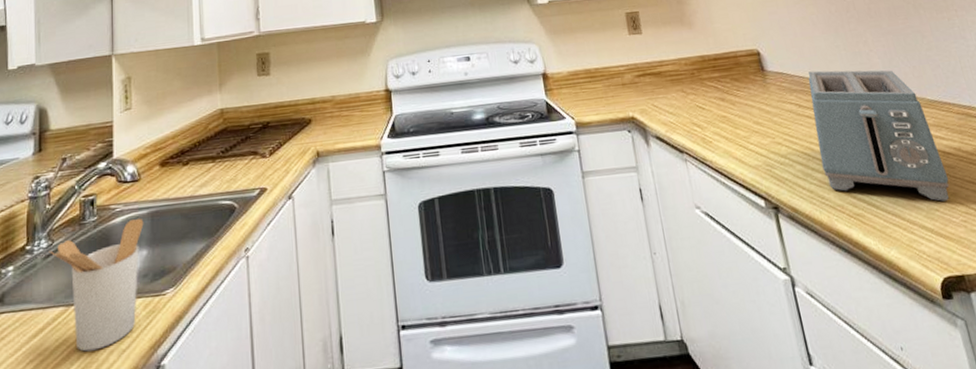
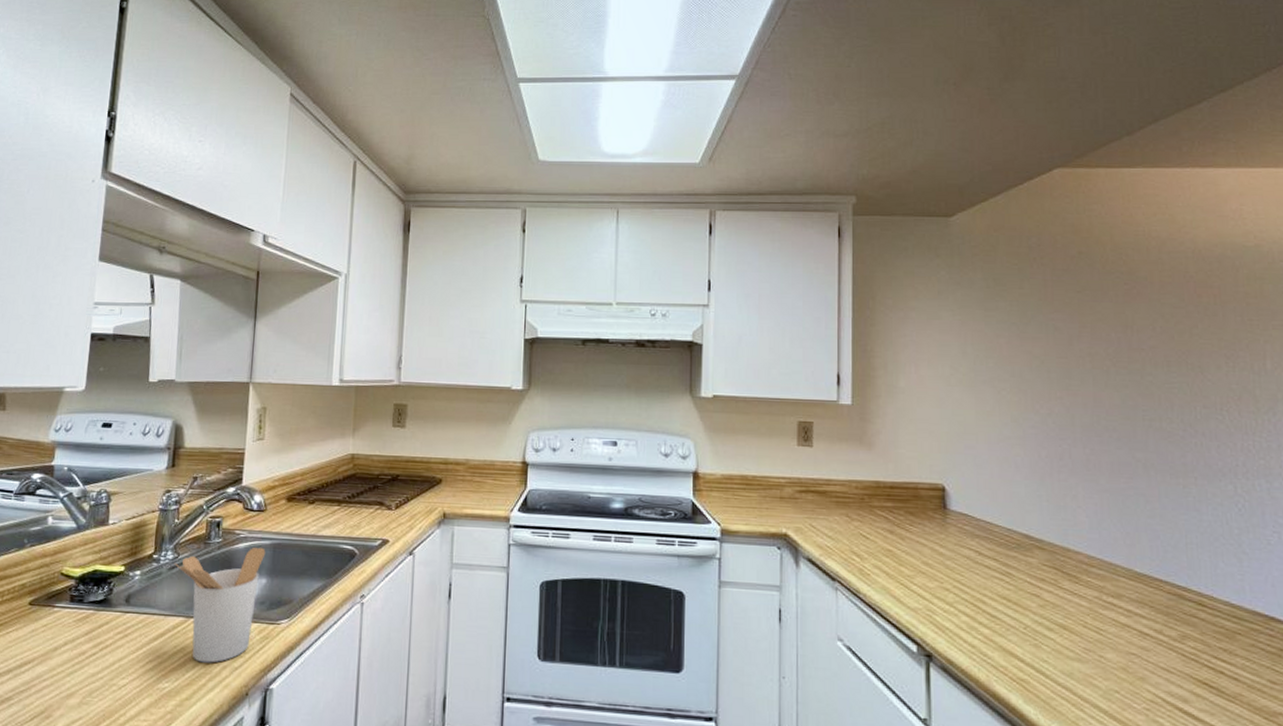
toaster: present [808,70,950,202] -> none [992,518,1140,684]

